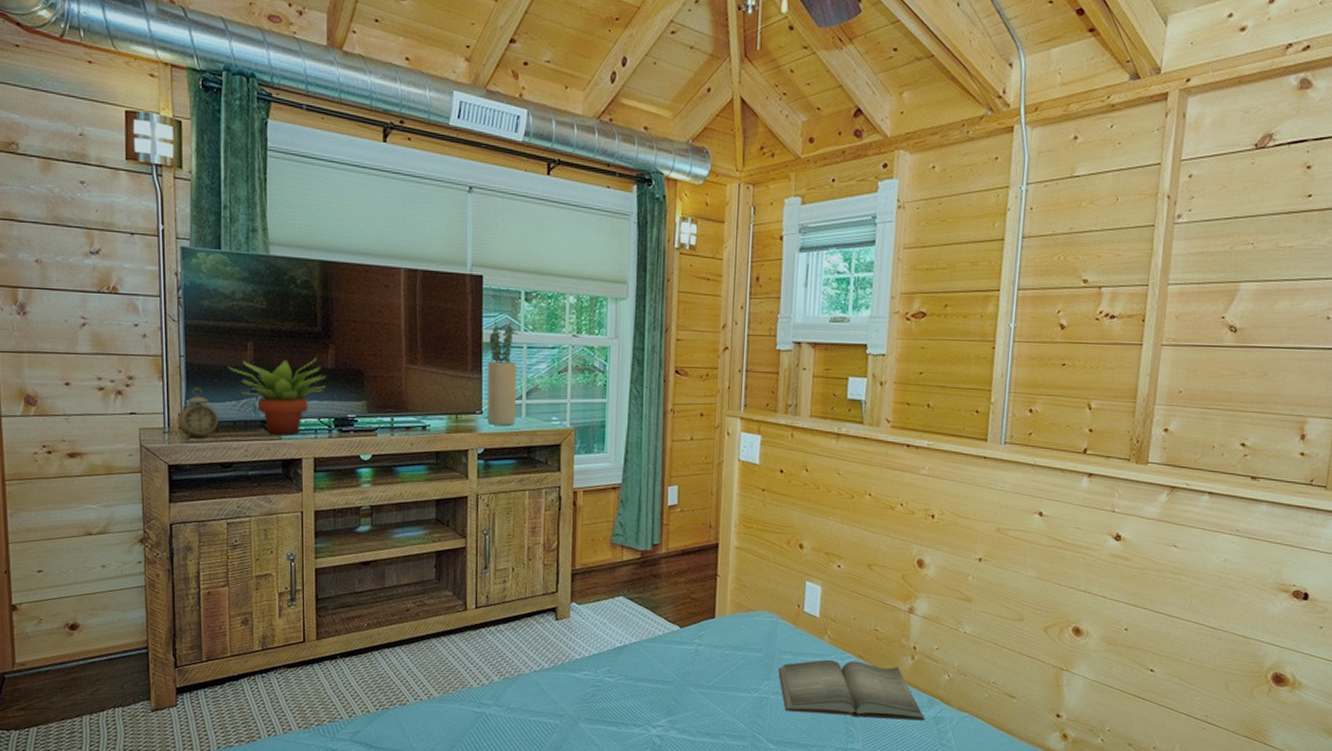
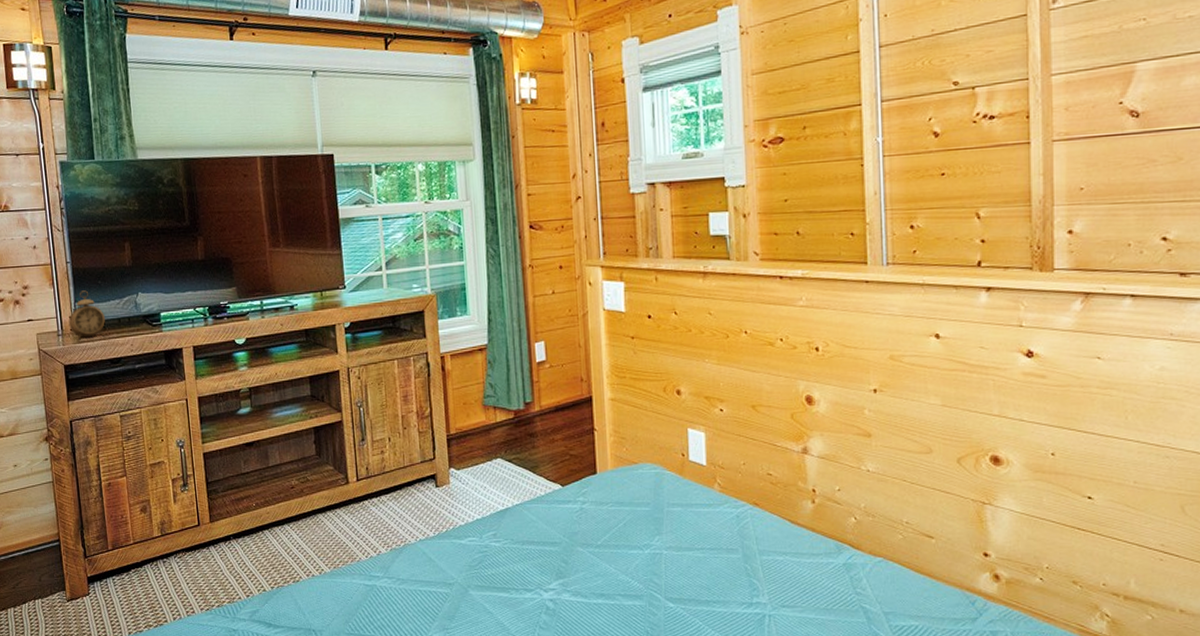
succulent plant: present [228,357,326,437] -> none [109,251,198,329]
vase: present [487,321,517,427] -> none [345,195,378,300]
hardback book: present [777,659,926,721] -> none [668,509,835,569]

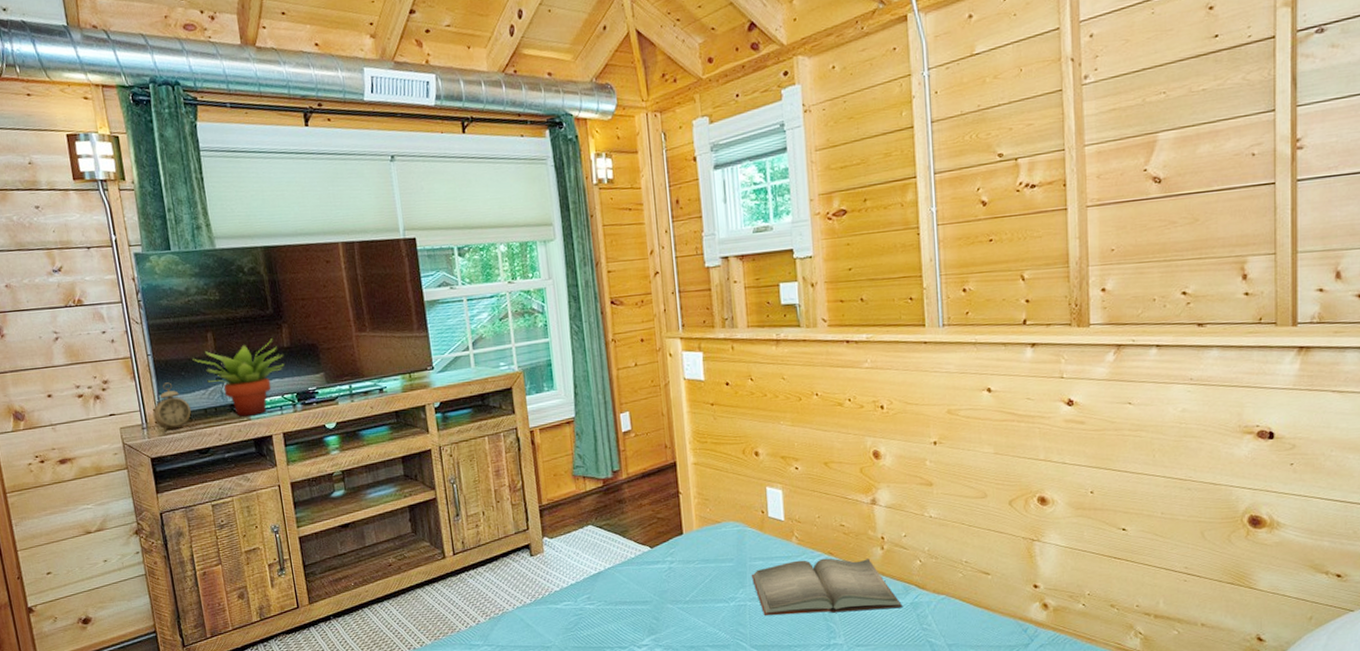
succulent plant: none [109,251,198,329] -> present [192,338,285,417]
hardback book: none [668,509,835,569] -> present [751,558,903,616]

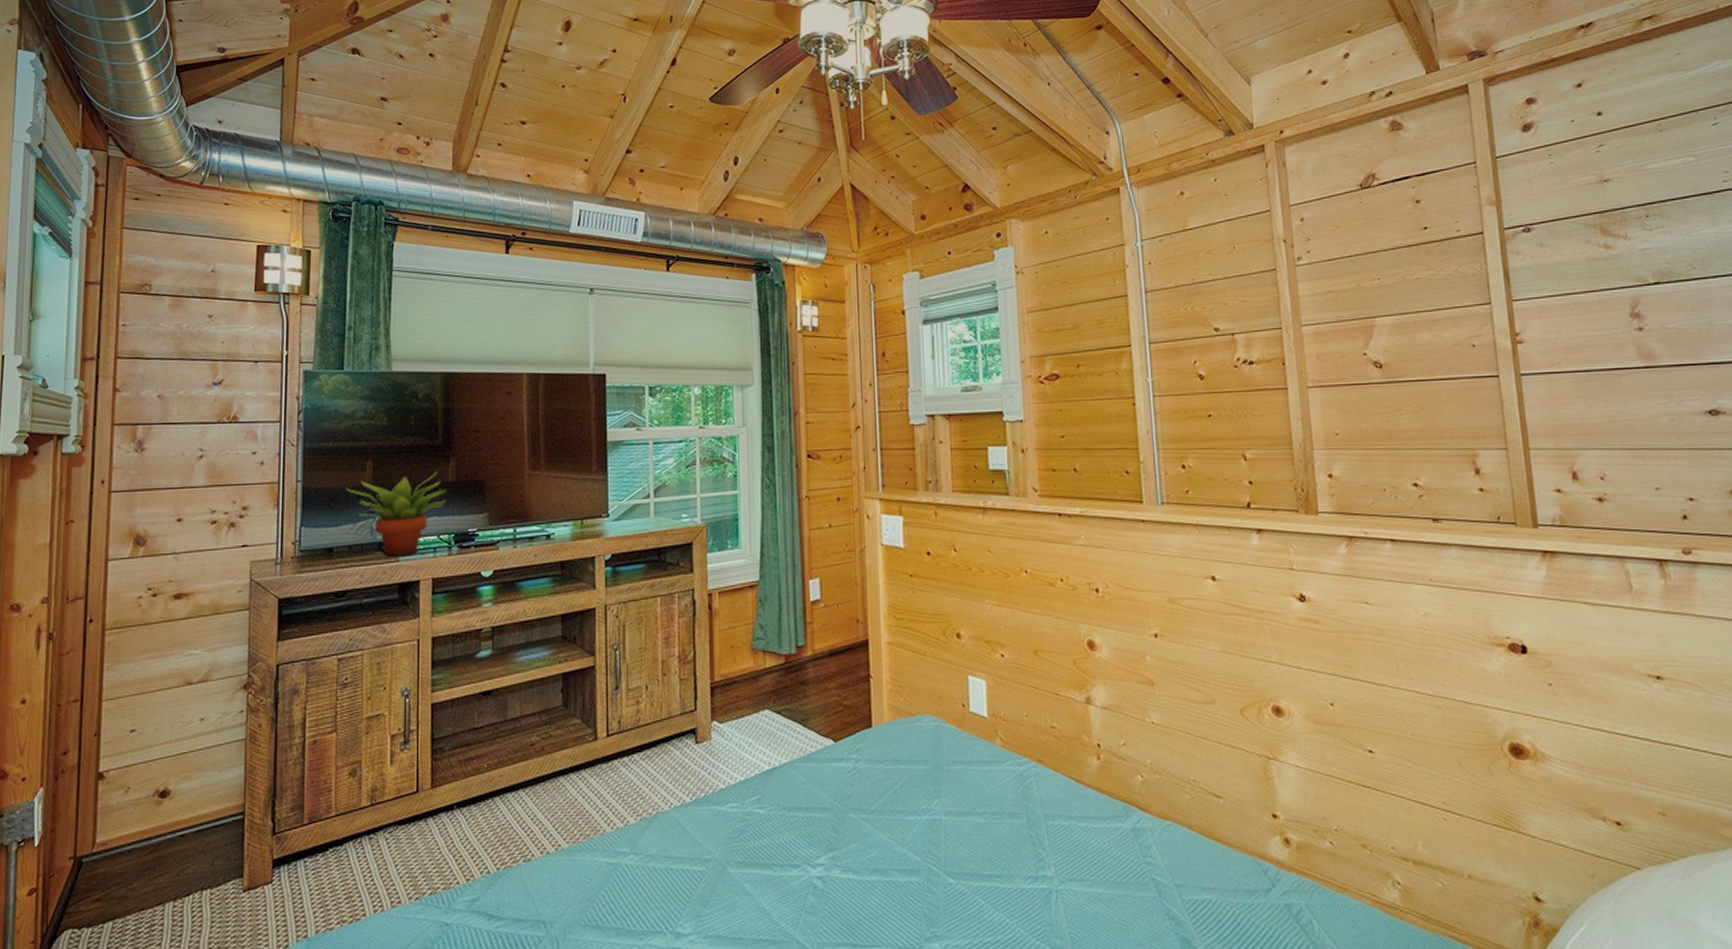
alarm clock: present [152,382,191,433] -> none [290,513,334,570]
hardback book: present [751,558,903,616] -> none [947,766,1123,836]

